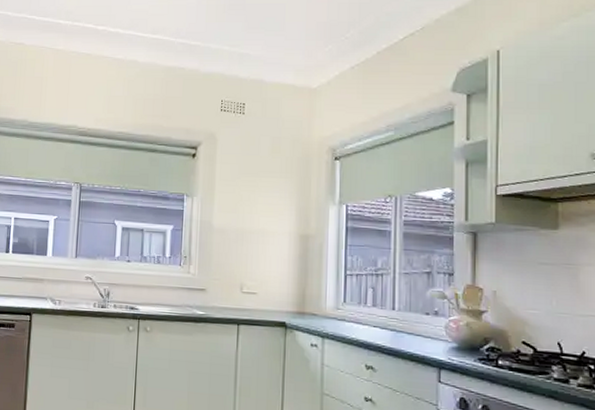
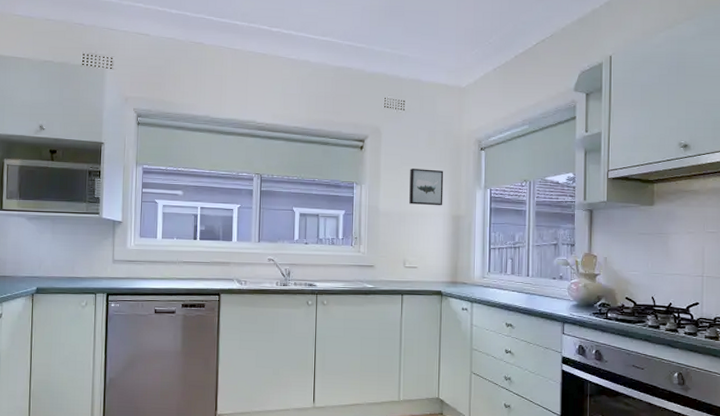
wall art: none [248,179,290,223] -> present [409,168,444,206]

